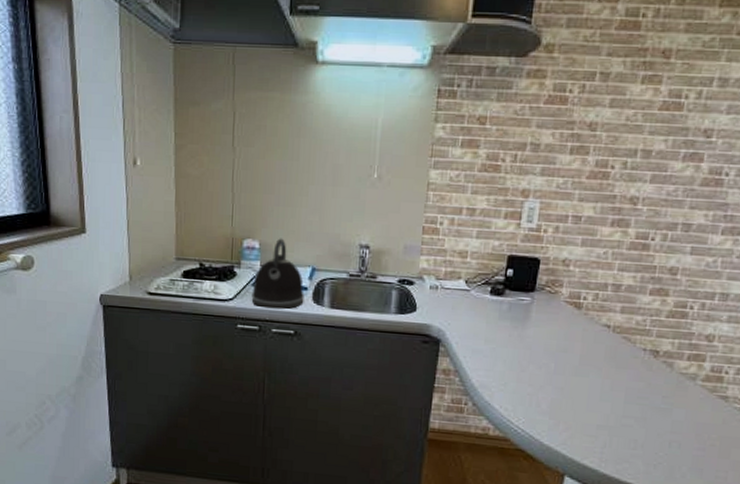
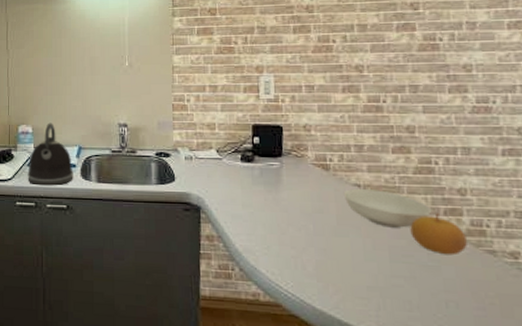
bowl: none [591,329,677,371] -> present [343,188,432,228]
fruit: none [650,358,704,399] -> present [410,213,467,256]

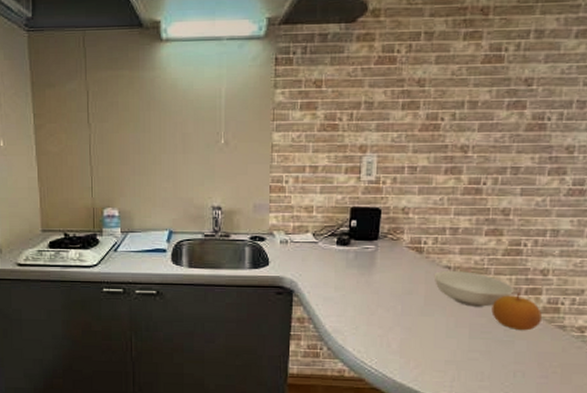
kettle: present [27,122,73,186] -> none [114,205,164,272]

